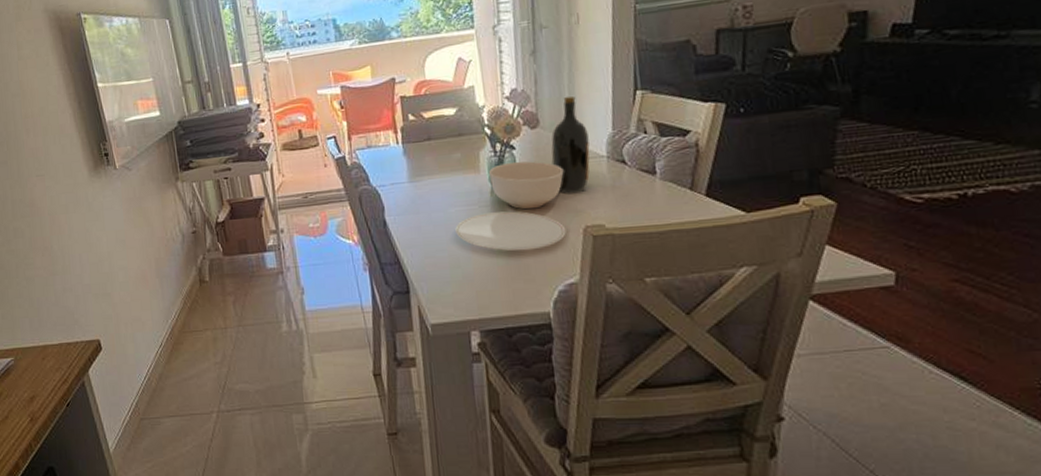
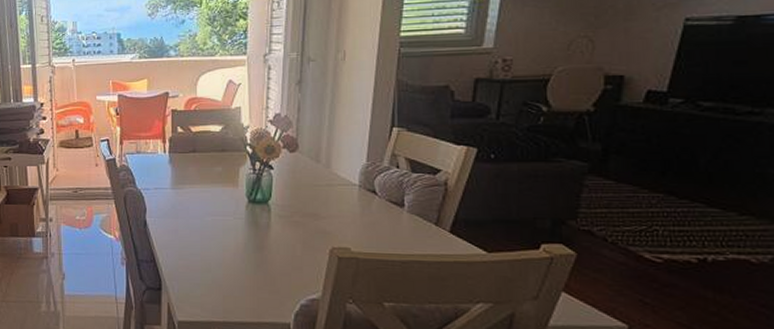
plate: present [455,211,566,252] -> none [210,225,313,264]
bowl: present [489,161,564,210] -> none [247,181,317,226]
wine bottle: present [551,96,590,193] -> none [306,127,343,215]

